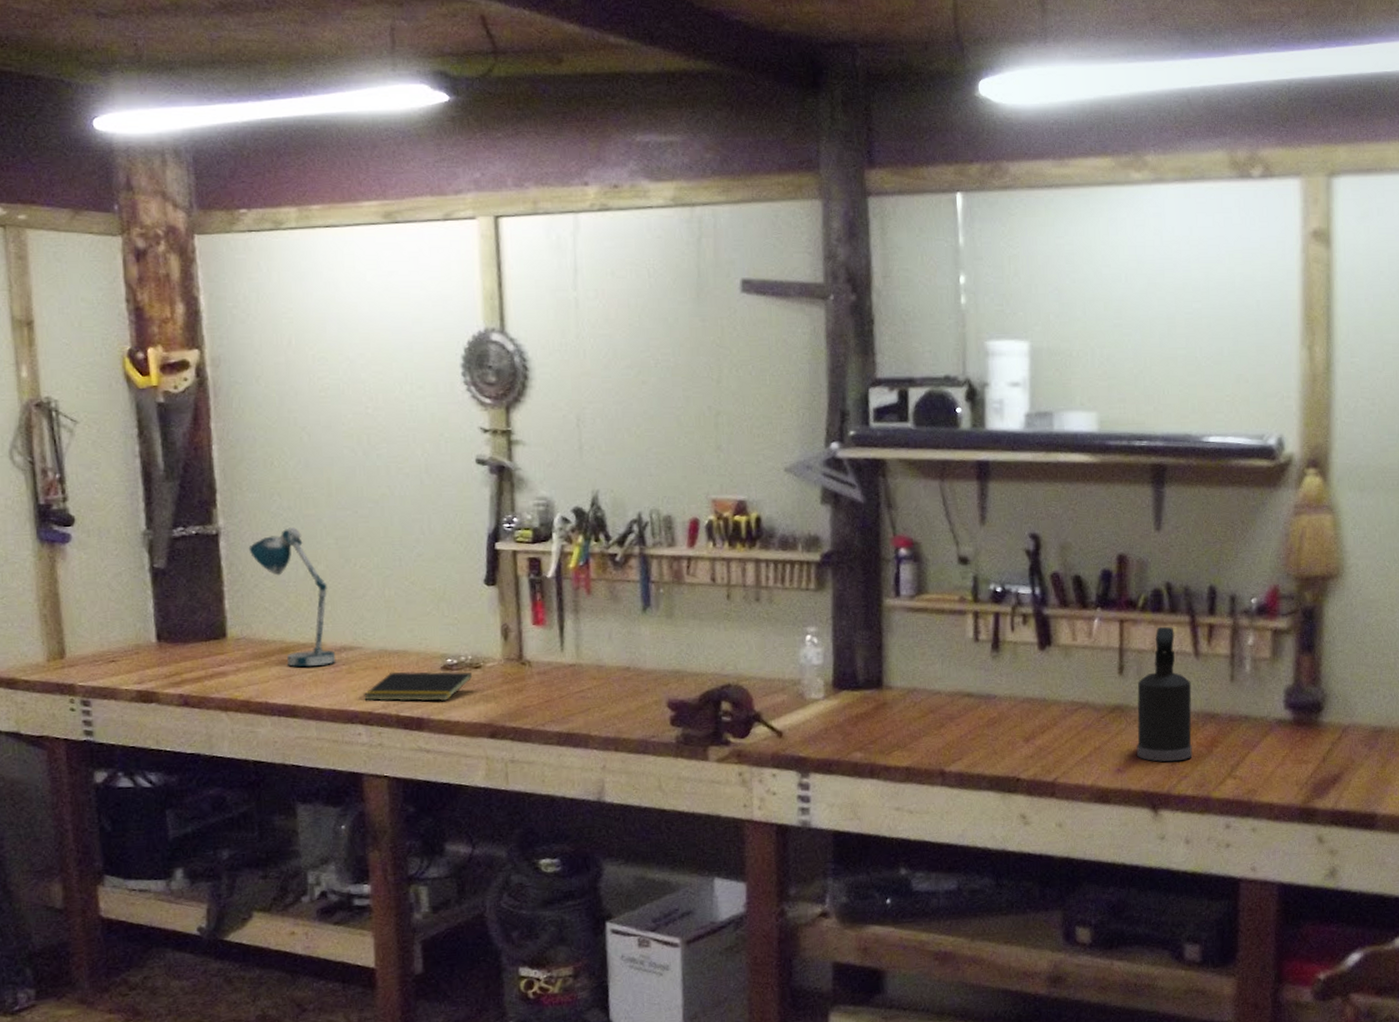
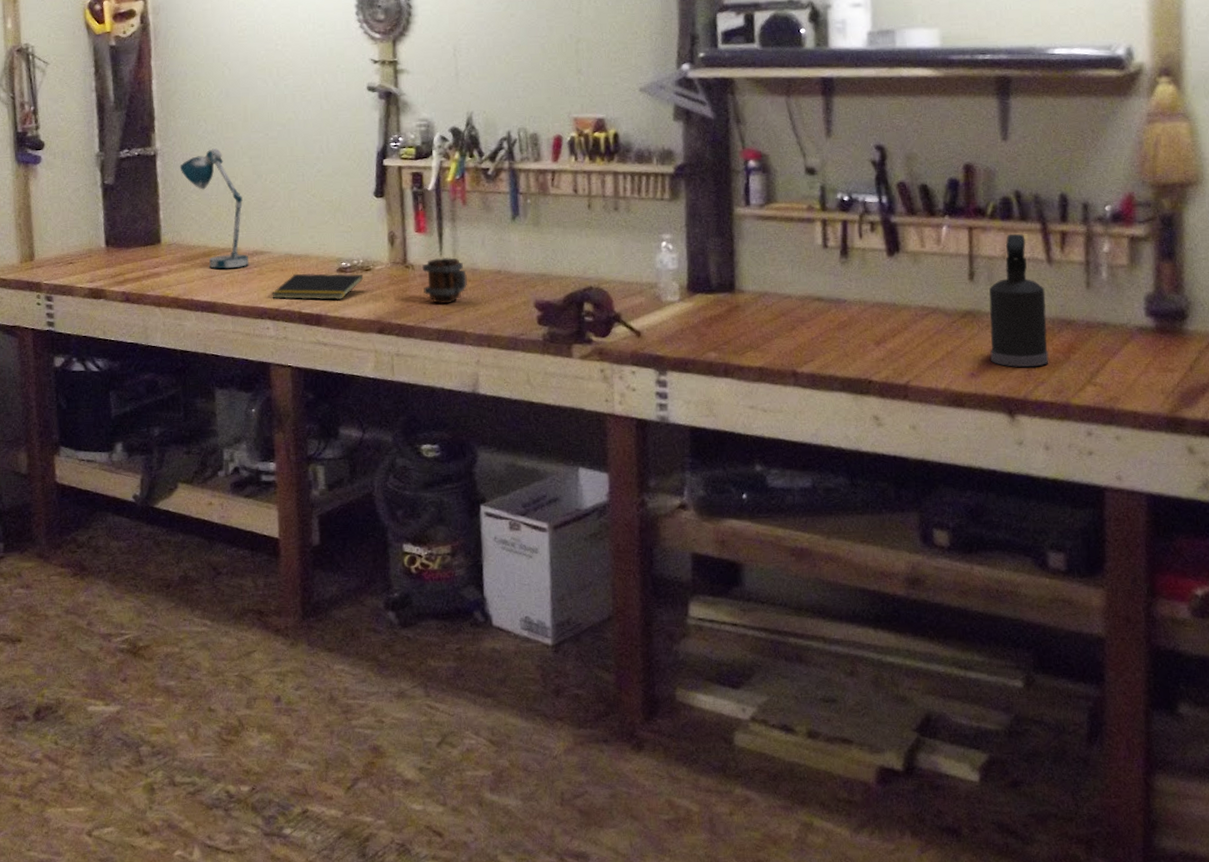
mug: none [540,652,592,705] -> present [421,257,467,305]

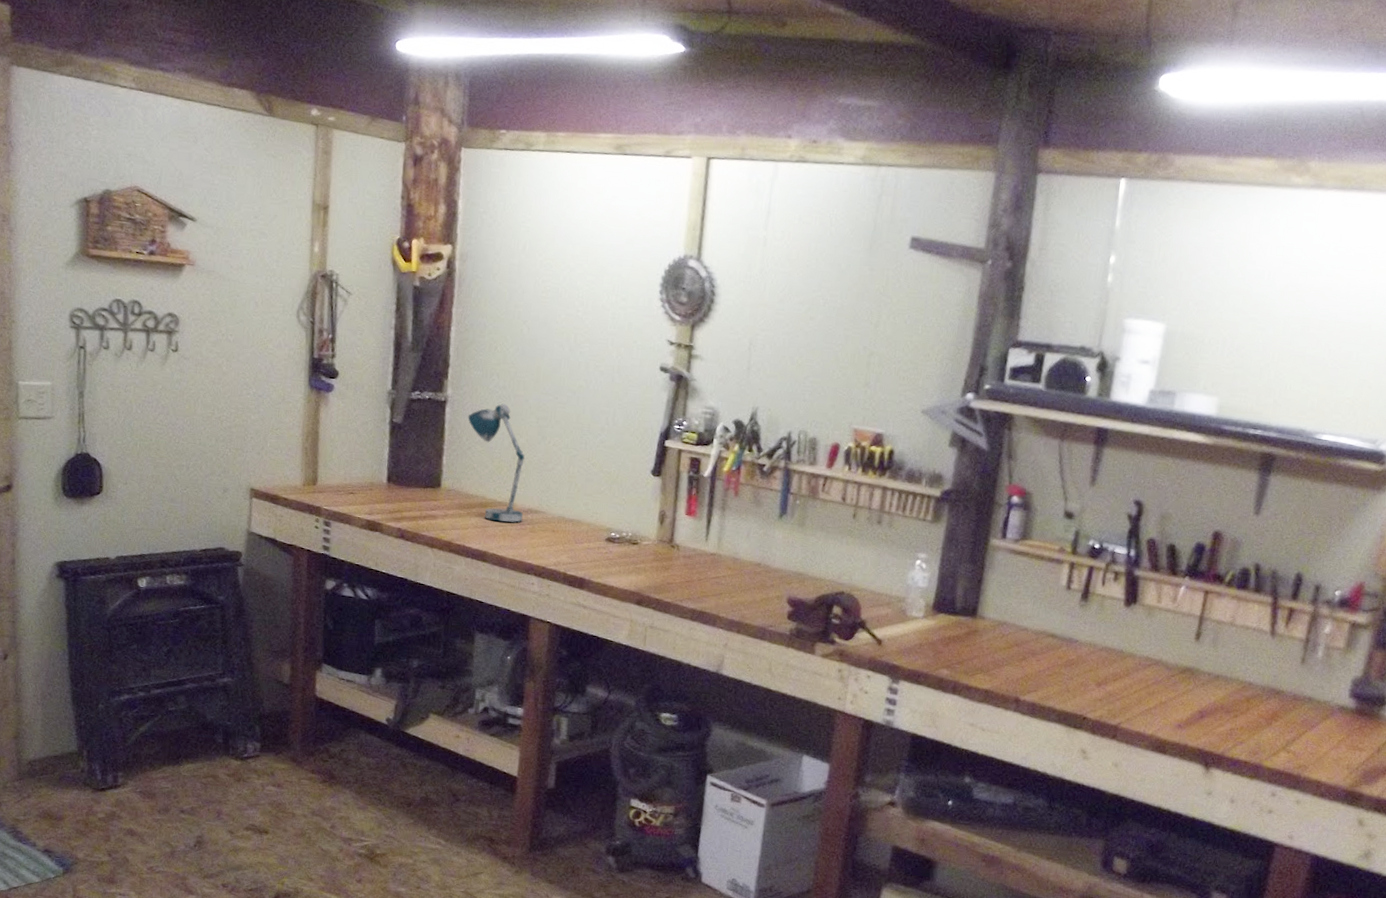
notepad: present [272,273,364,301] -> none [540,536,630,568]
mug: present [421,257,467,305] -> none [685,542,728,588]
spray bottle: present [988,233,1049,368] -> none [1199,603,1263,728]

